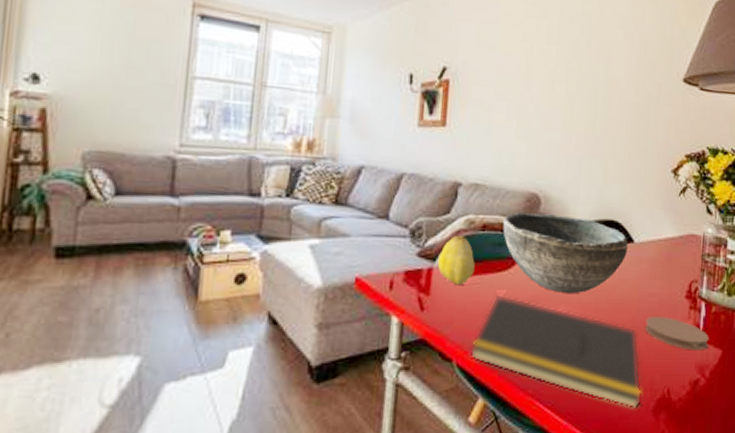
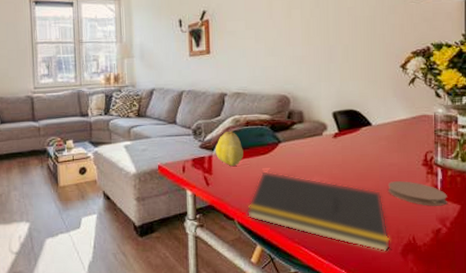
bowl: present [503,211,628,294] -> none [262,109,367,168]

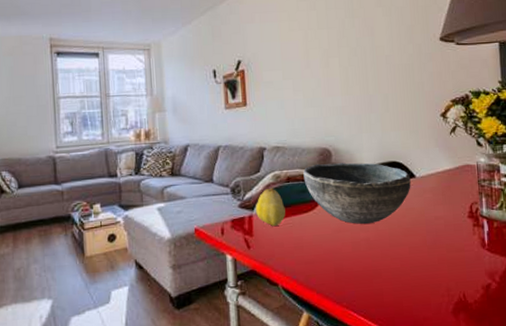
notepad: present [246,171,391,252] -> none [291,230,442,312]
bowl: none [262,109,367,168] -> present [303,163,411,225]
coaster: present [388,181,447,206] -> none [435,235,495,261]

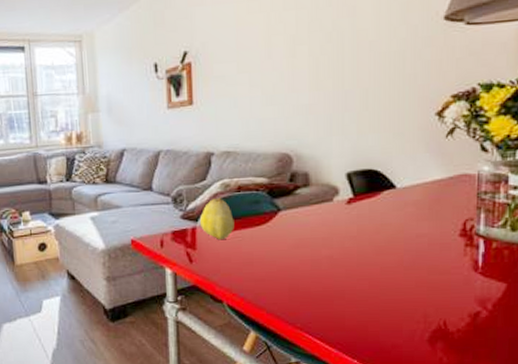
bowl: present [303,163,411,225] -> none [257,170,389,241]

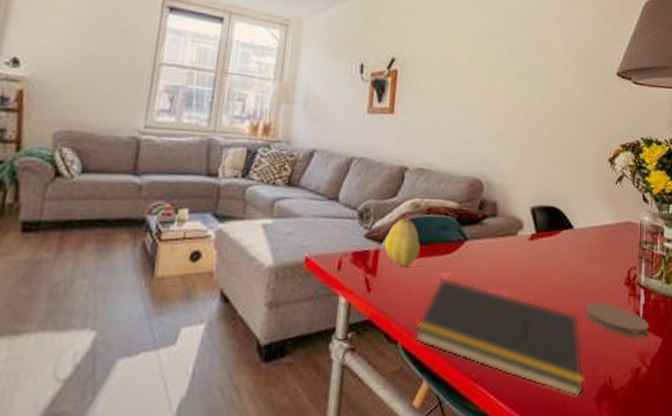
notepad: none [238,245,416,339] -> present [414,277,585,396]
coaster: none [414,255,490,285] -> present [585,303,649,338]

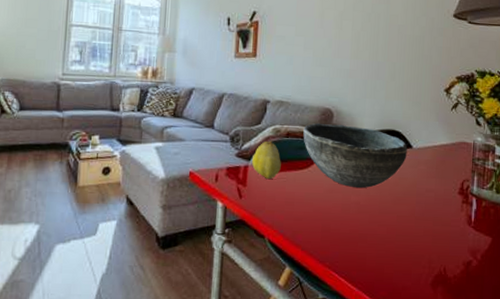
notepad: present [414,277,585,396] -> none [278,187,422,282]
bowl: none [447,196,568,279] -> present [303,122,407,188]
coaster: present [585,303,649,338] -> none [423,208,480,237]

